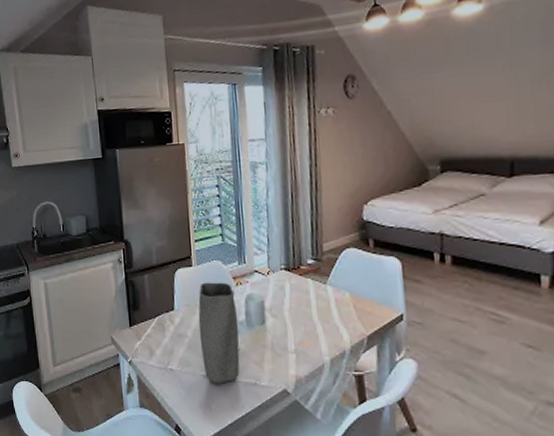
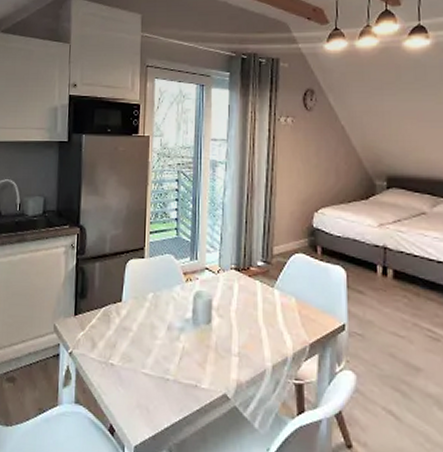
vase: present [198,282,240,384] -> none [144,275,185,383]

